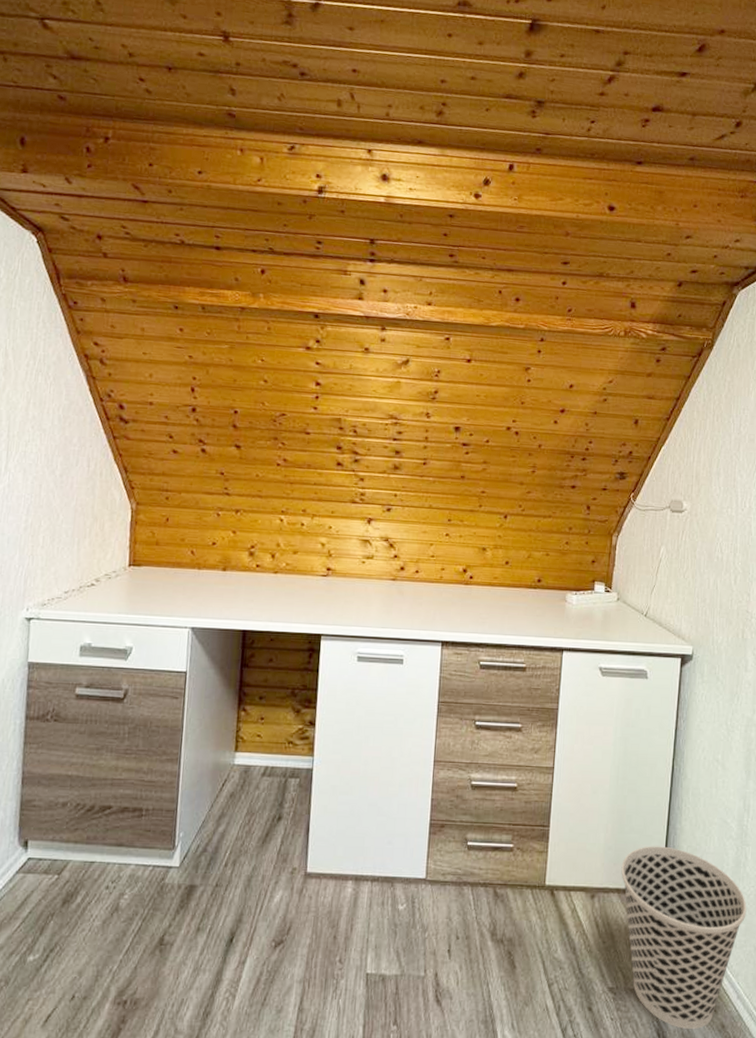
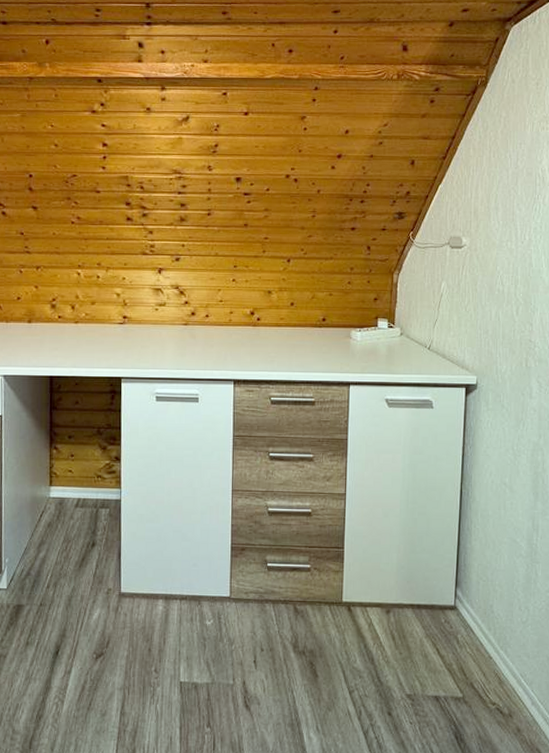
wastebasket: present [621,846,747,1029] -> none [414,564,539,732]

